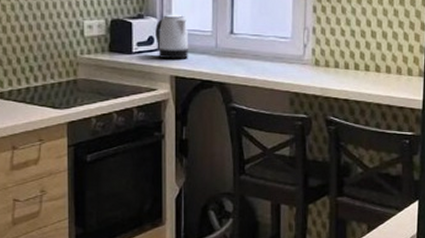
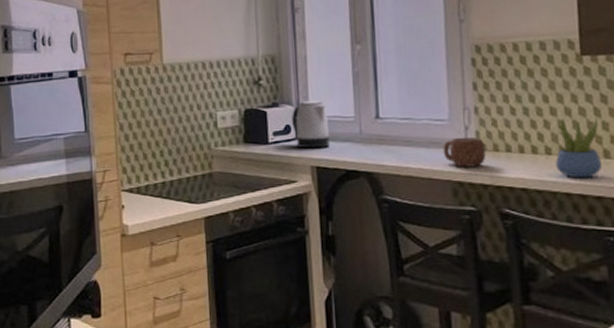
mug: none [284,53,319,80] -> present [442,136,486,167]
succulent plant: none [372,40,406,92] -> present [555,118,603,178]

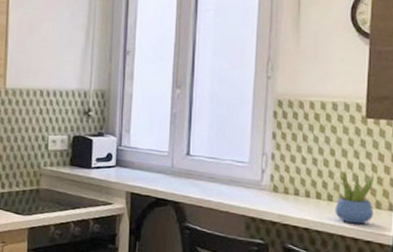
kettle: present [292,100,331,149] -> none [114,133,146,177]
mug: present [442,136,486,167] -> none [241,178,278,206]

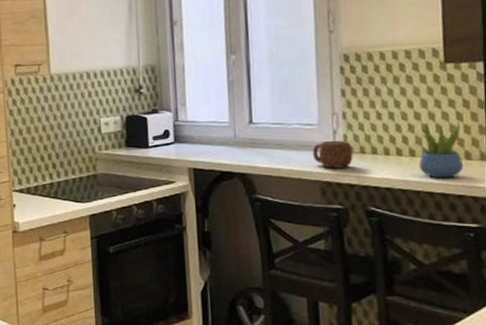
mug: none [241,178,278,206] -> present [312,140,353,169]

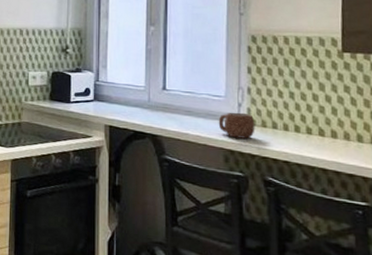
succulent plant: present [419,122,464,179] -> none [315,104,356,158]

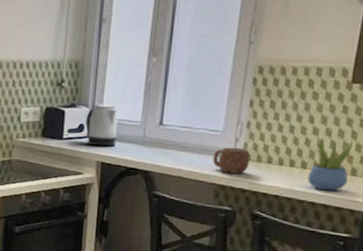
kettle: none [92,69,123,111] -> present [86,104,118,147]
succulent plant: none [315,104,356,158] -> present [307,138,354,191]

